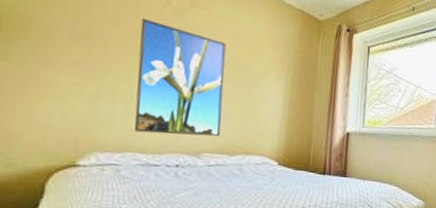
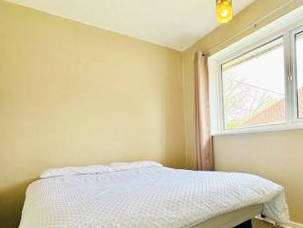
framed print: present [134,18,226,137] -> none [64,75,121,153]

